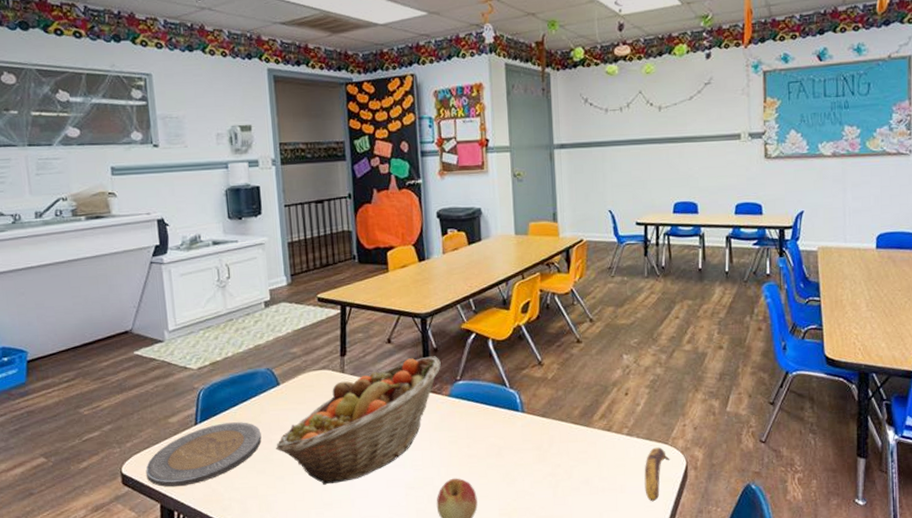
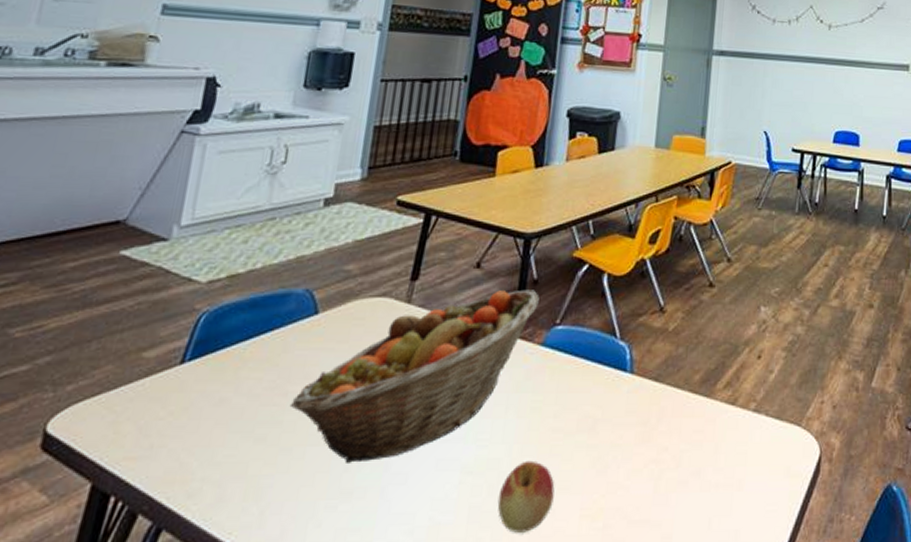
plate: present [145,422,262,487] -> none [82,363,275,457]
banana: present [644,447,670,502] -> none [767,429,802,505]

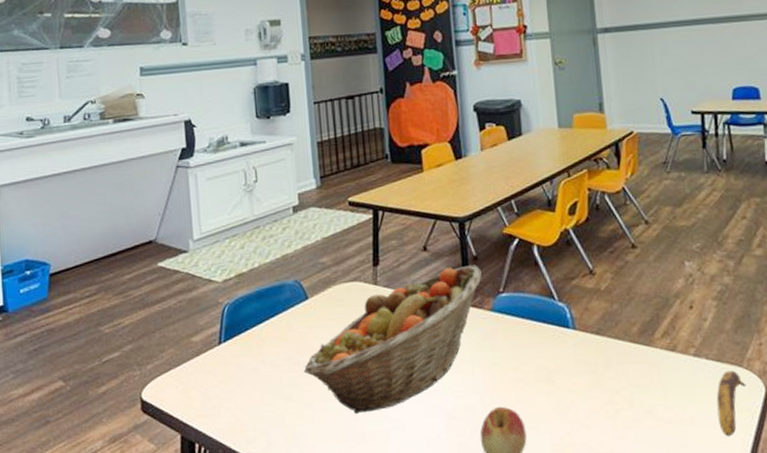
banana: none [767,429,802,505] -> present [716,370,746,437]

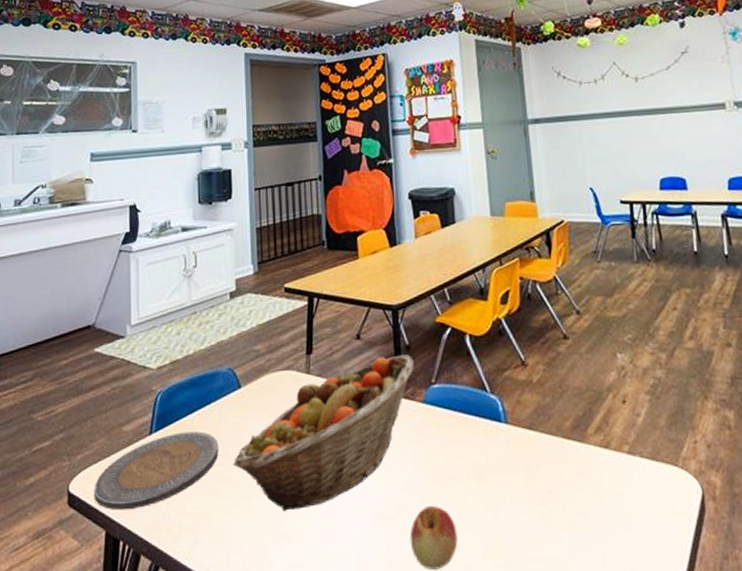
plate: none [166,341,289,416] -> present [94,431,219,510]
banana: present [716,370,746,437] -> none [652,470,682,543]

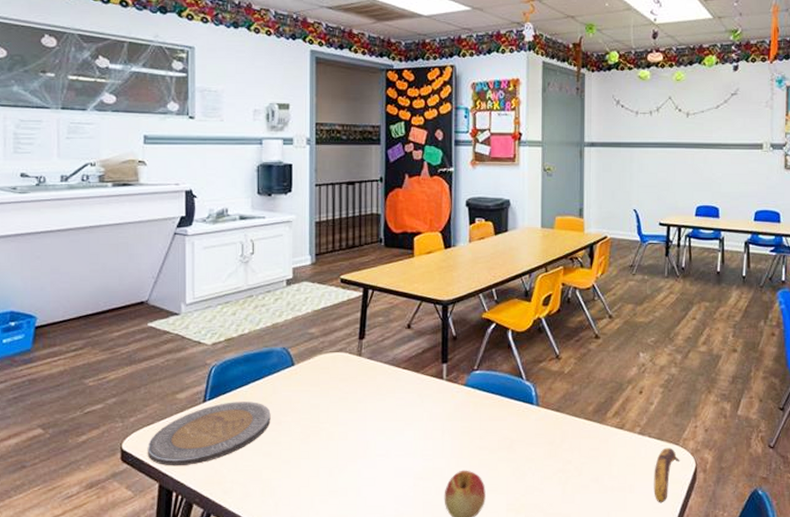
fruit basket: present [233,354,414,511] -> none [284,344,459,471]
banana: none [652,470,682,543] -> present [654,448,680,503]

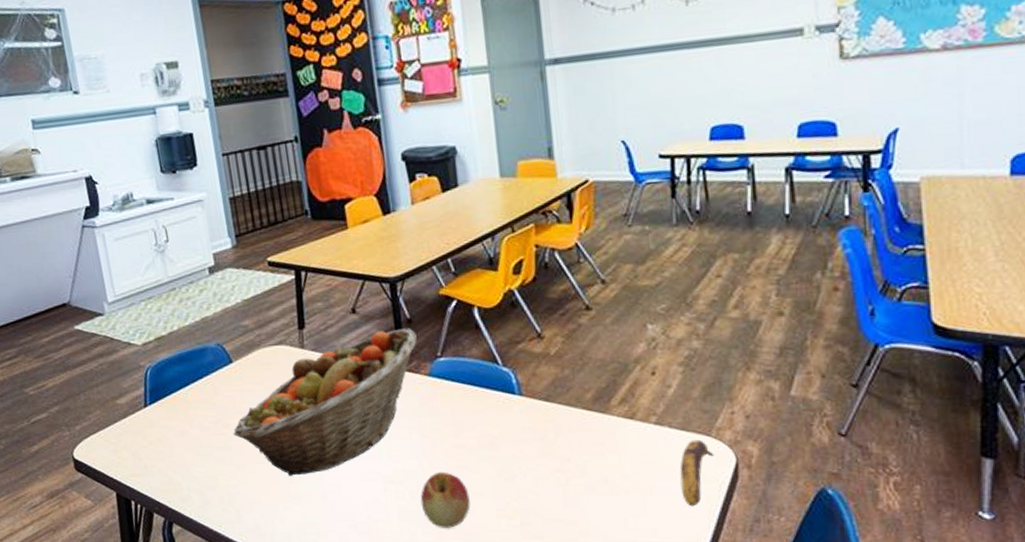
plate: present [147,401,271,466] -> none [97,404,218,475]
fruit basket: none [284,344,459,471] -> present [233,328,417,476]

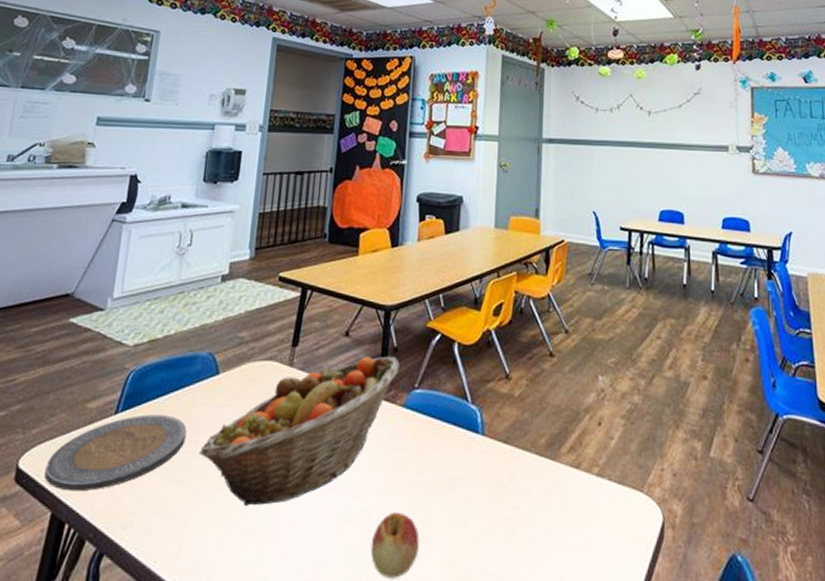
plate: none [97,404,218,475] -> present [44,414,187,492]
banana: present [680,439,714,507] -> none [614,494,645,567]

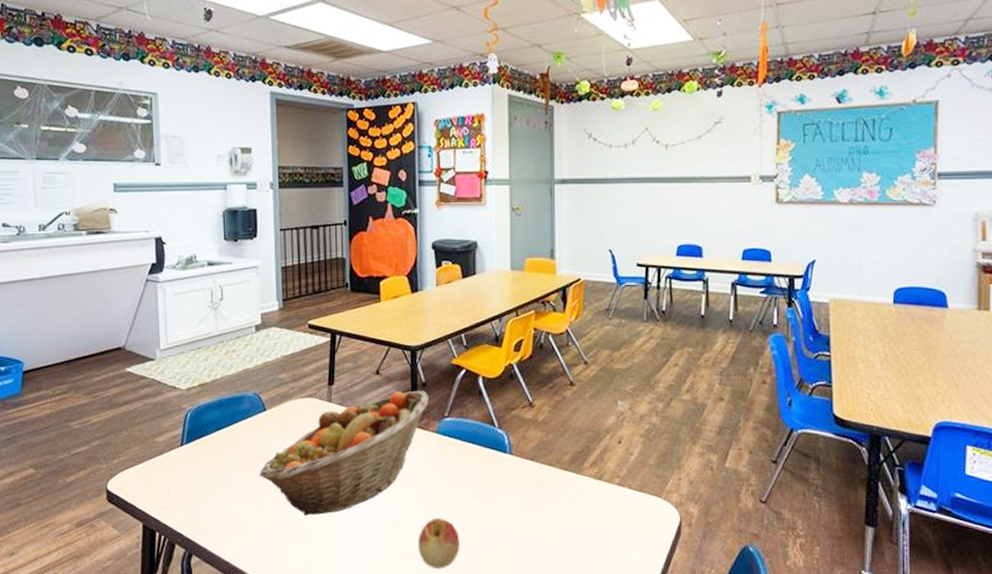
plate: present [44,414,187,492] -> none [130,446,246,507]

